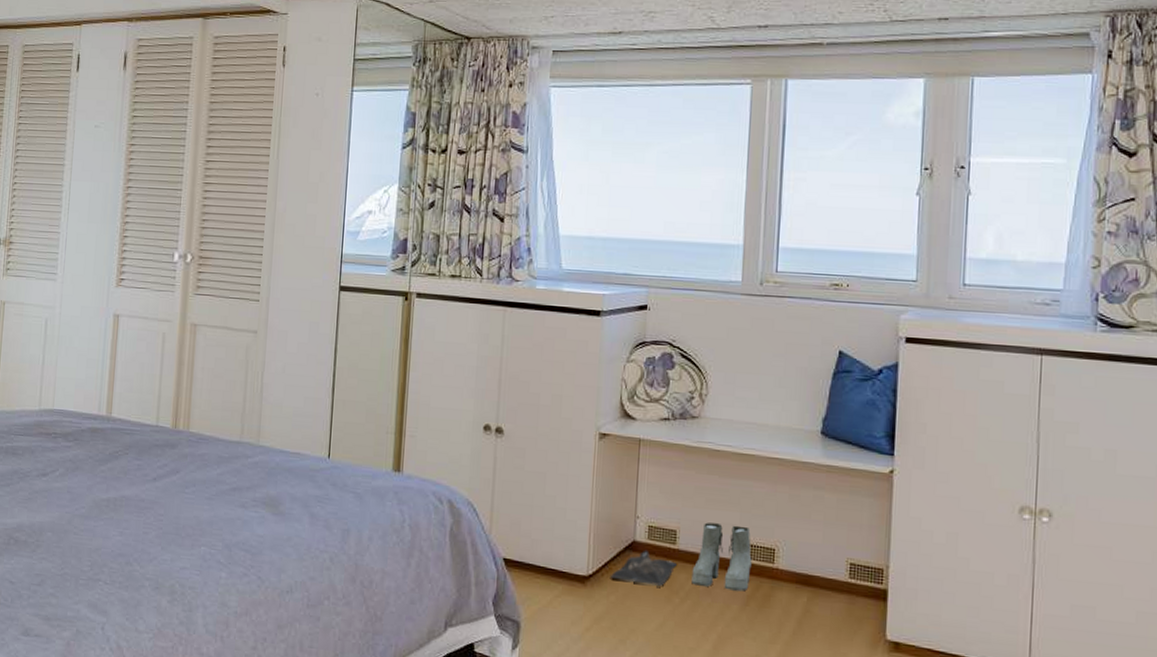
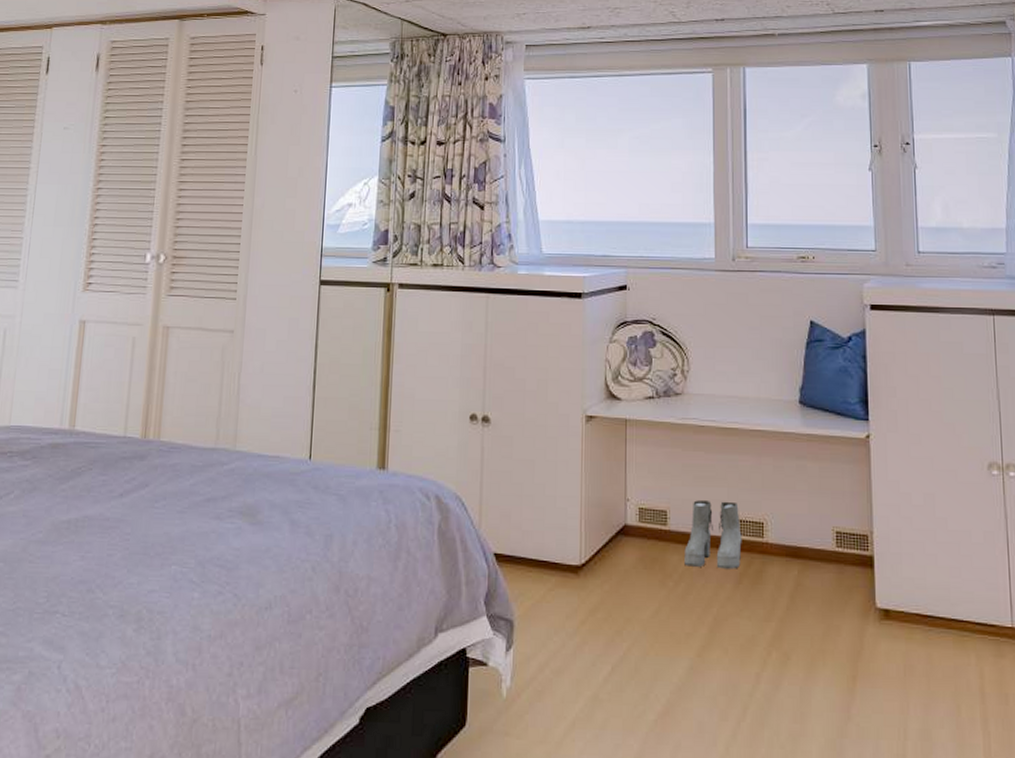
bag: present [609,550,677,586] -> none [602,533,669,570]

